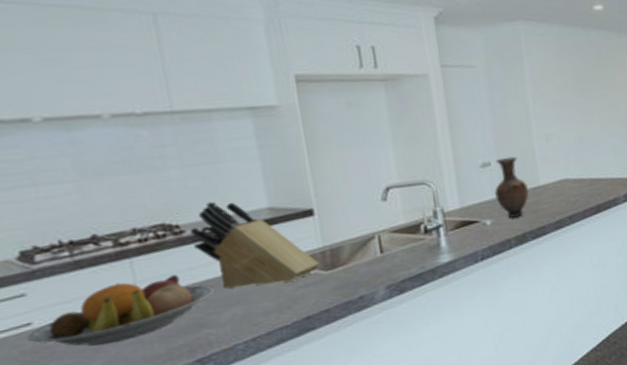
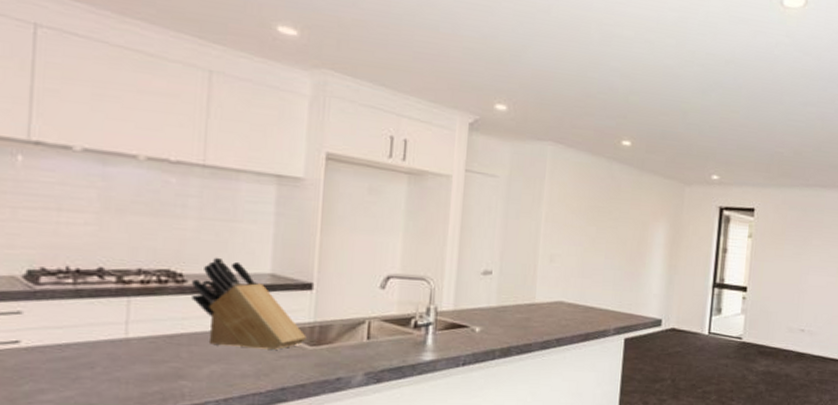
fruit bowl: present [26,274,214,346] -> none [11,318,200,377]
vase: present [494,156,529,219] -> none [490,269,523,330]

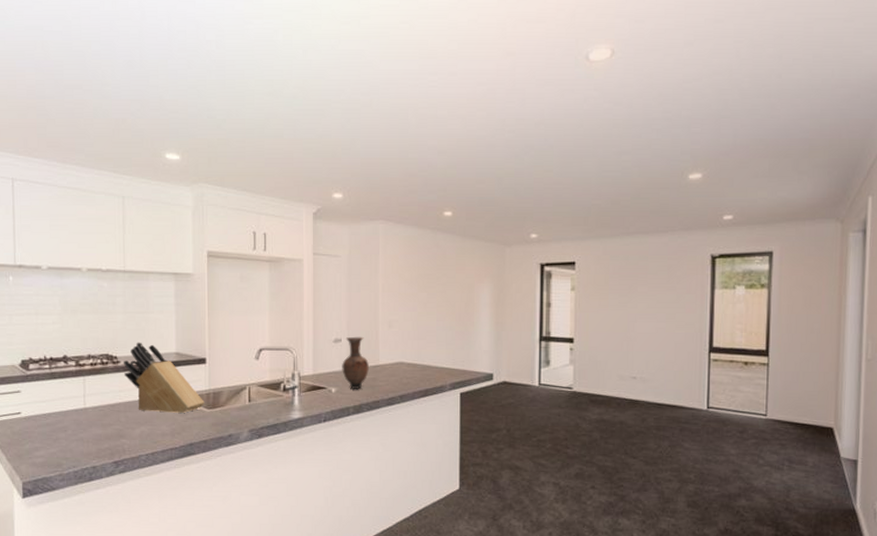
vase: none [490,269,523,330] -> present [342,336,369,390]

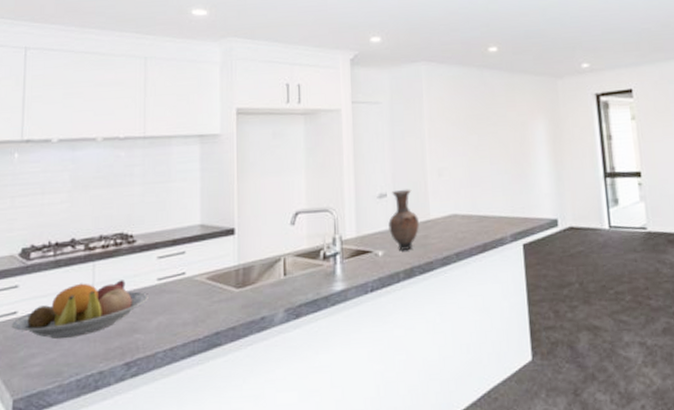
fruit bowl: none [16,393,132,438] -> present [11,280,148,340]
knife block: present [123,342,205,414] -> none [139,215,233,298]

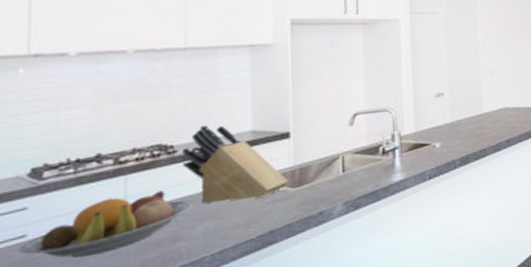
knife block: none [139,215,233,298] -> present [181,124,289,204]
vase: present [388,189,419,251] -> none [445,87,474,142]

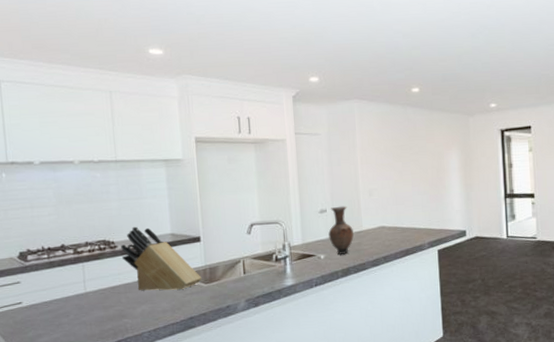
fruit bowl: present [18,190,193,258] -> none [18,277,132,323]
vase: none [445,87,474,142] -> present [328,206,354,255]

